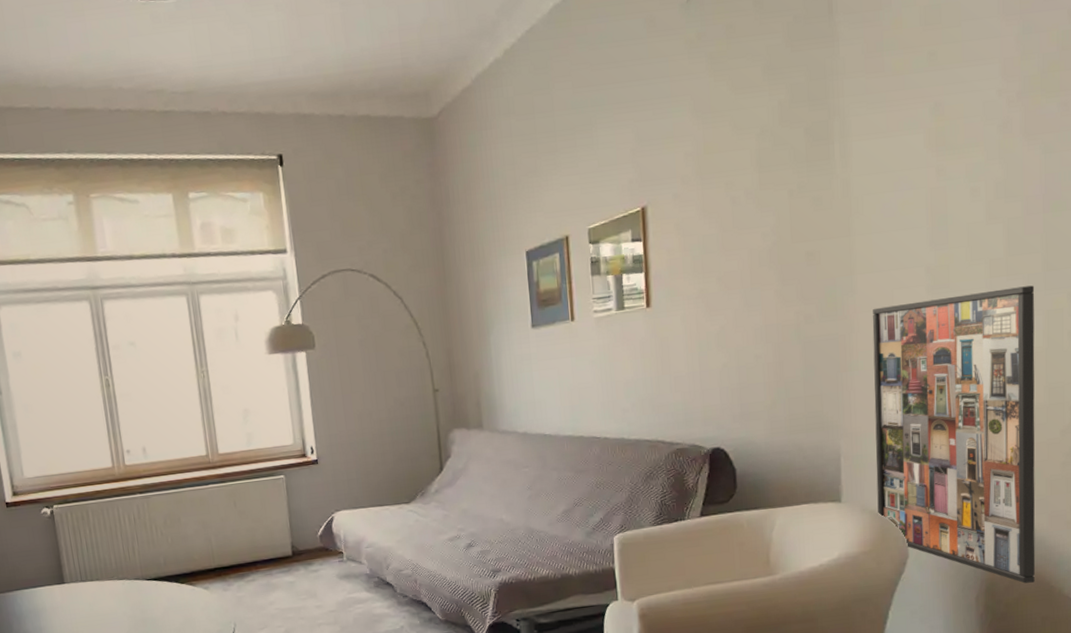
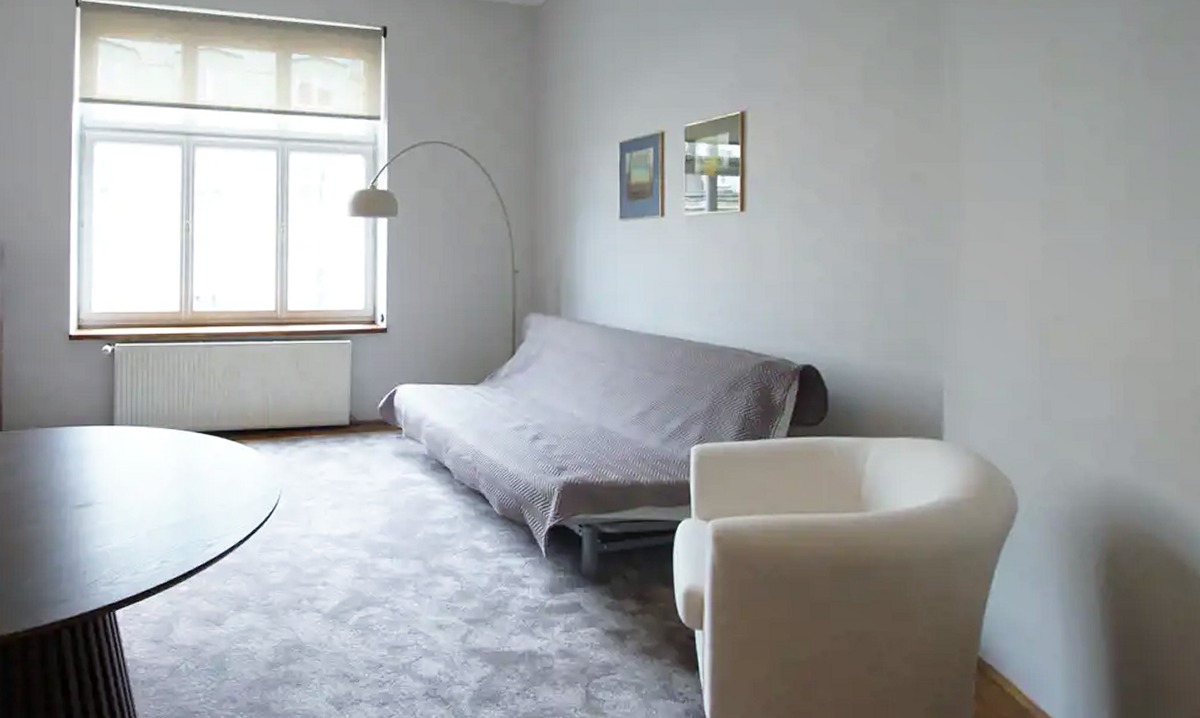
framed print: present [872,285,1036,584] -> none [981,232,1165,558]

